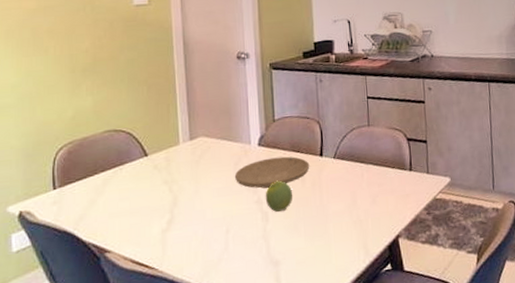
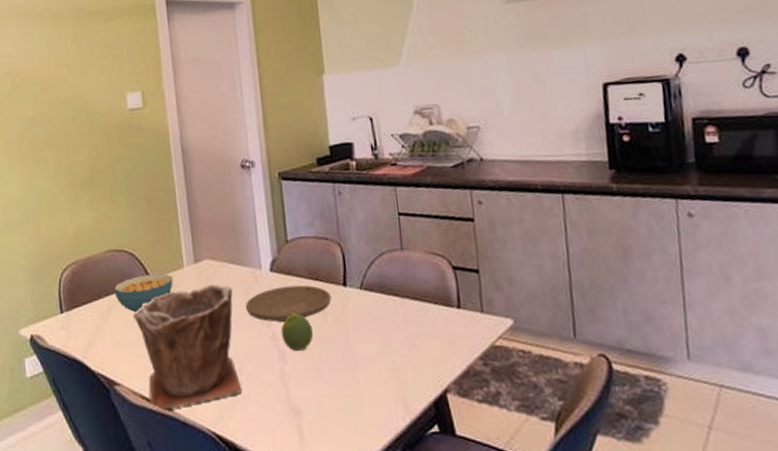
cereal bowl: none [110,150,169,186] -> present [114,273,173,313]
plant pot: none [128,158,228,274] -> present [133,284,242,412]

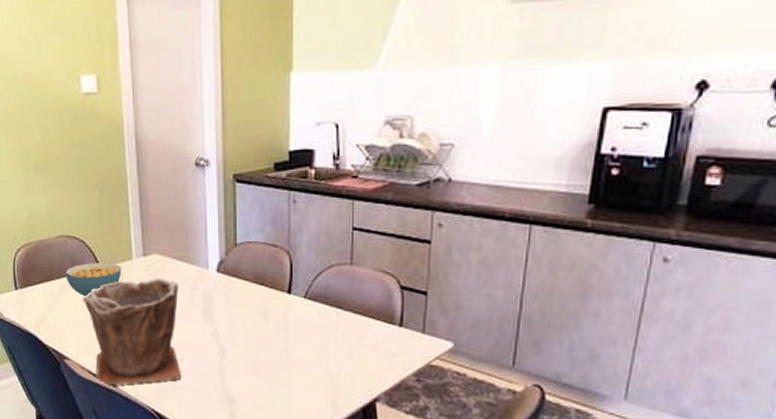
plate: present [245,285,332,322] -> none [190,287,275,320]
fruit: present [281,313,314,351] -> none [222,314,254,348]

